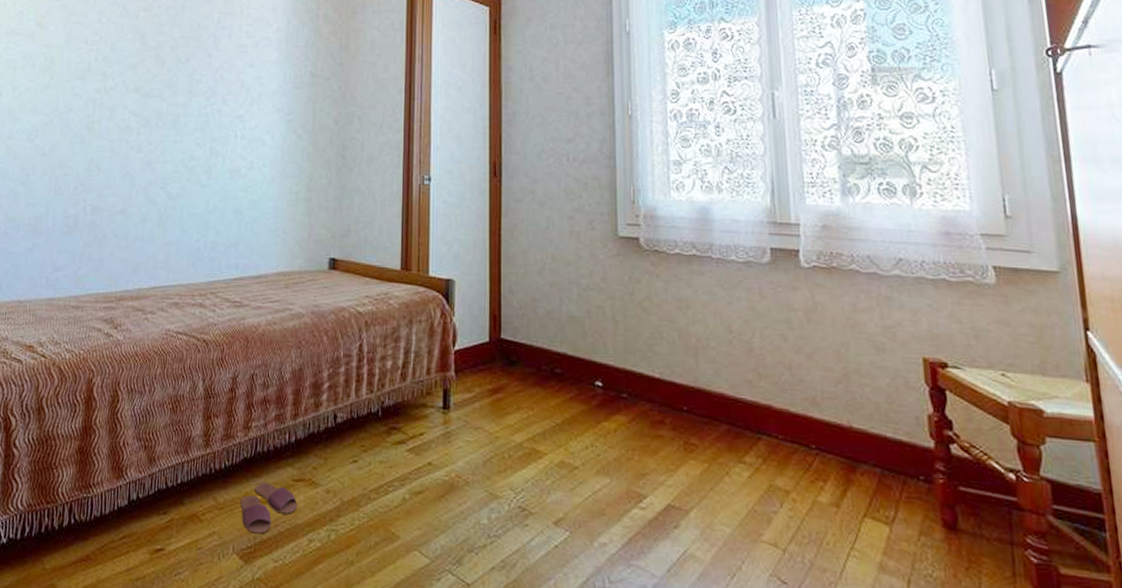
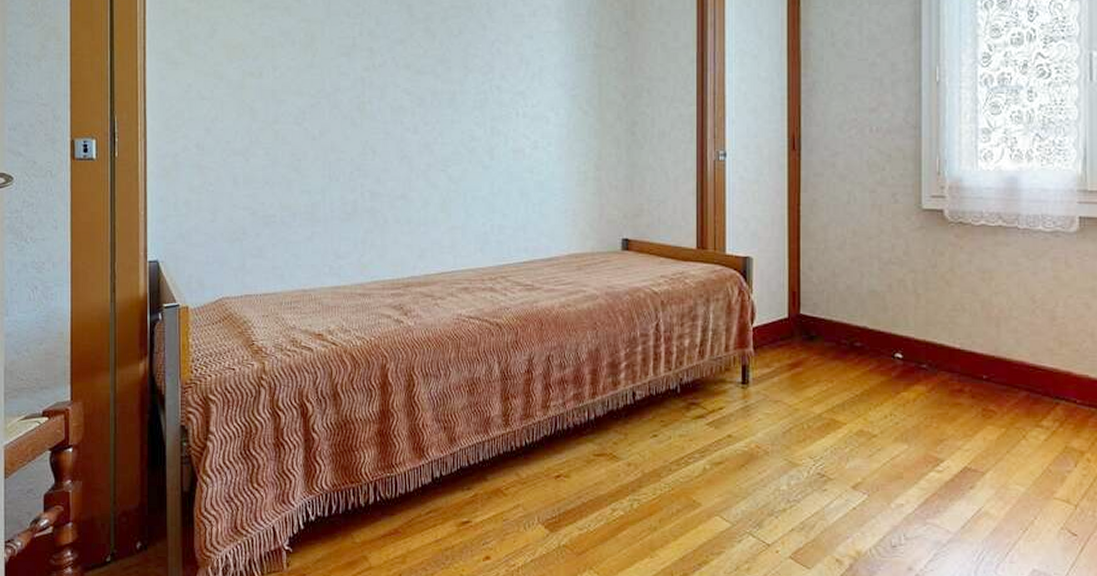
slippers: present [240,482,298,534] -> none [543,457,600,505]

